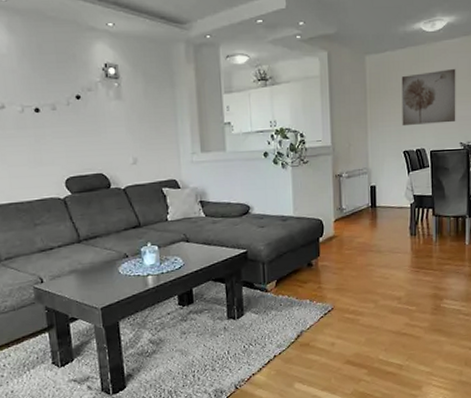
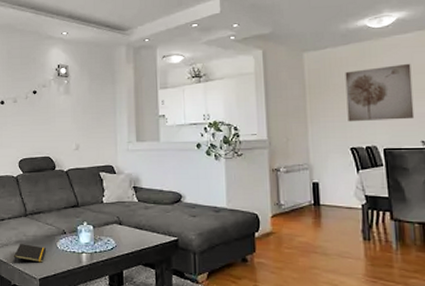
notepad: none [69,272,107,295] -> present [14,244,47,263]

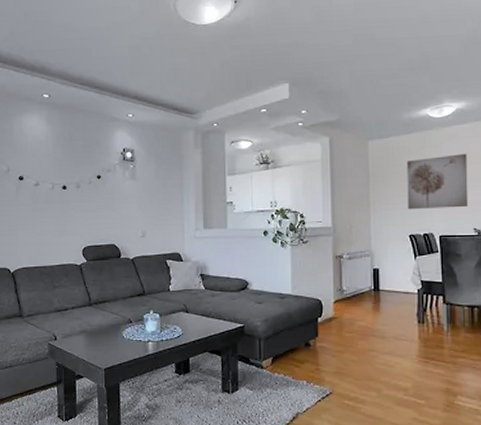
notepad: present [14,244,47,263] -> none [78,334,112,354]

